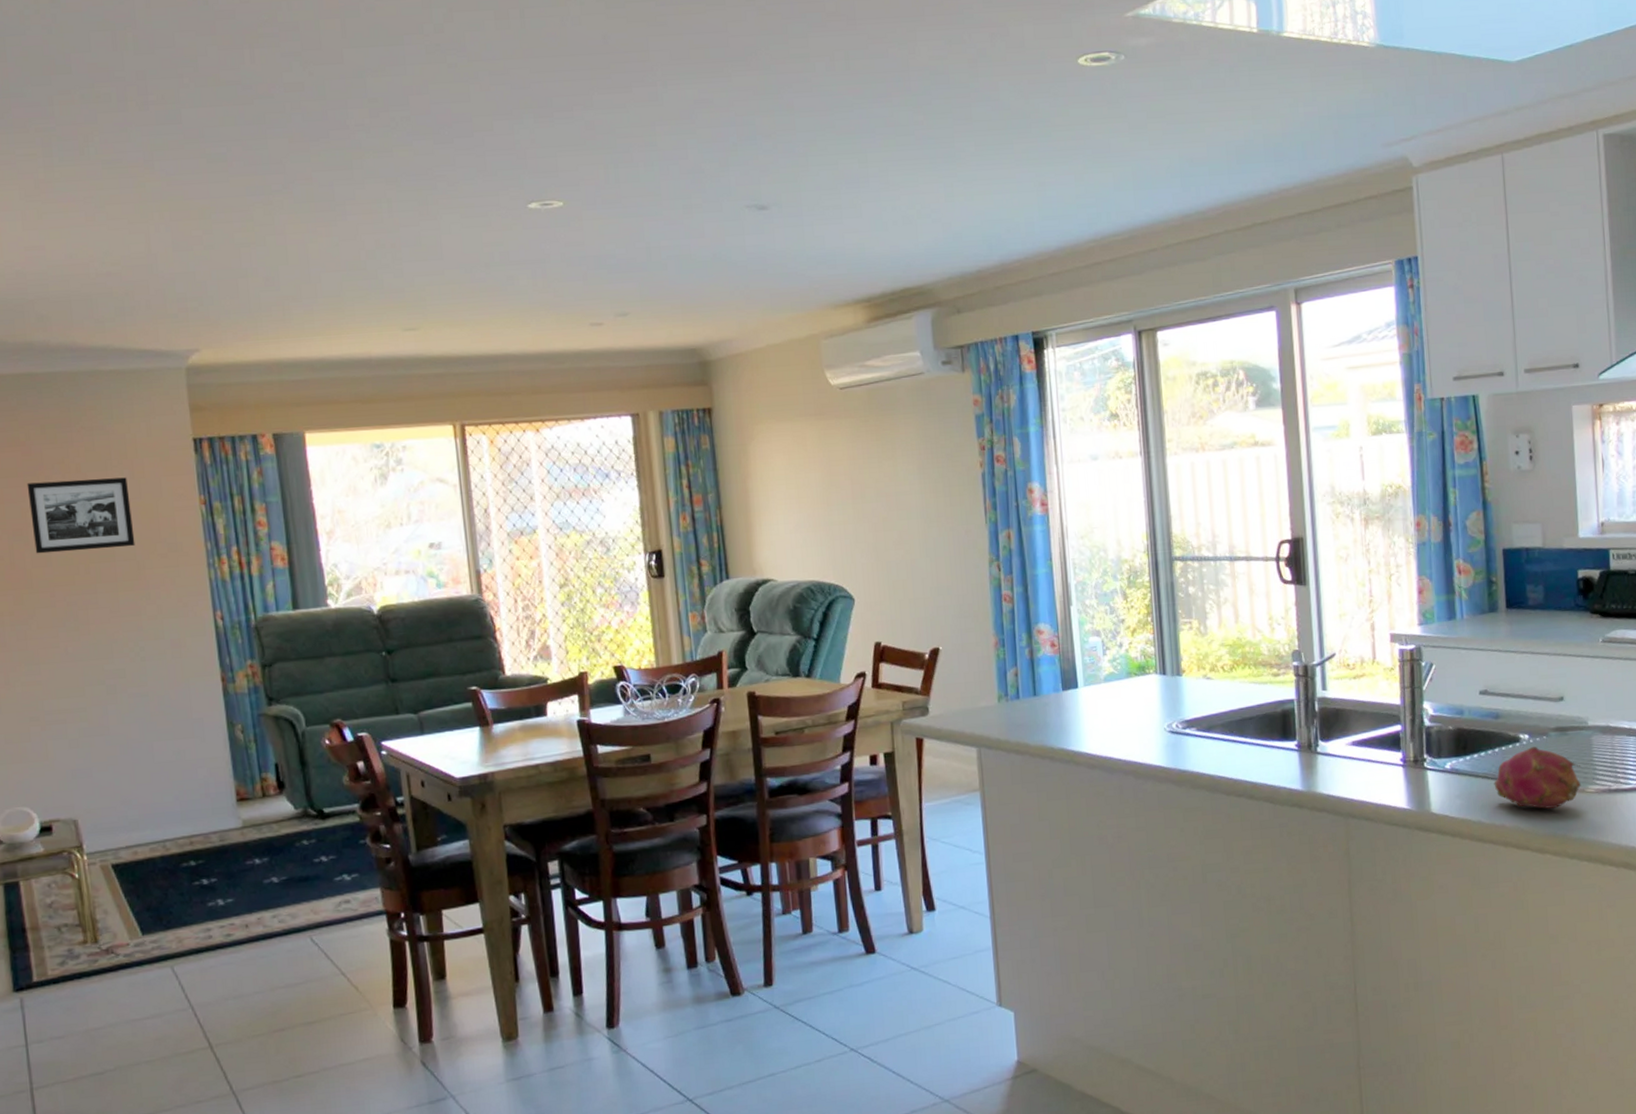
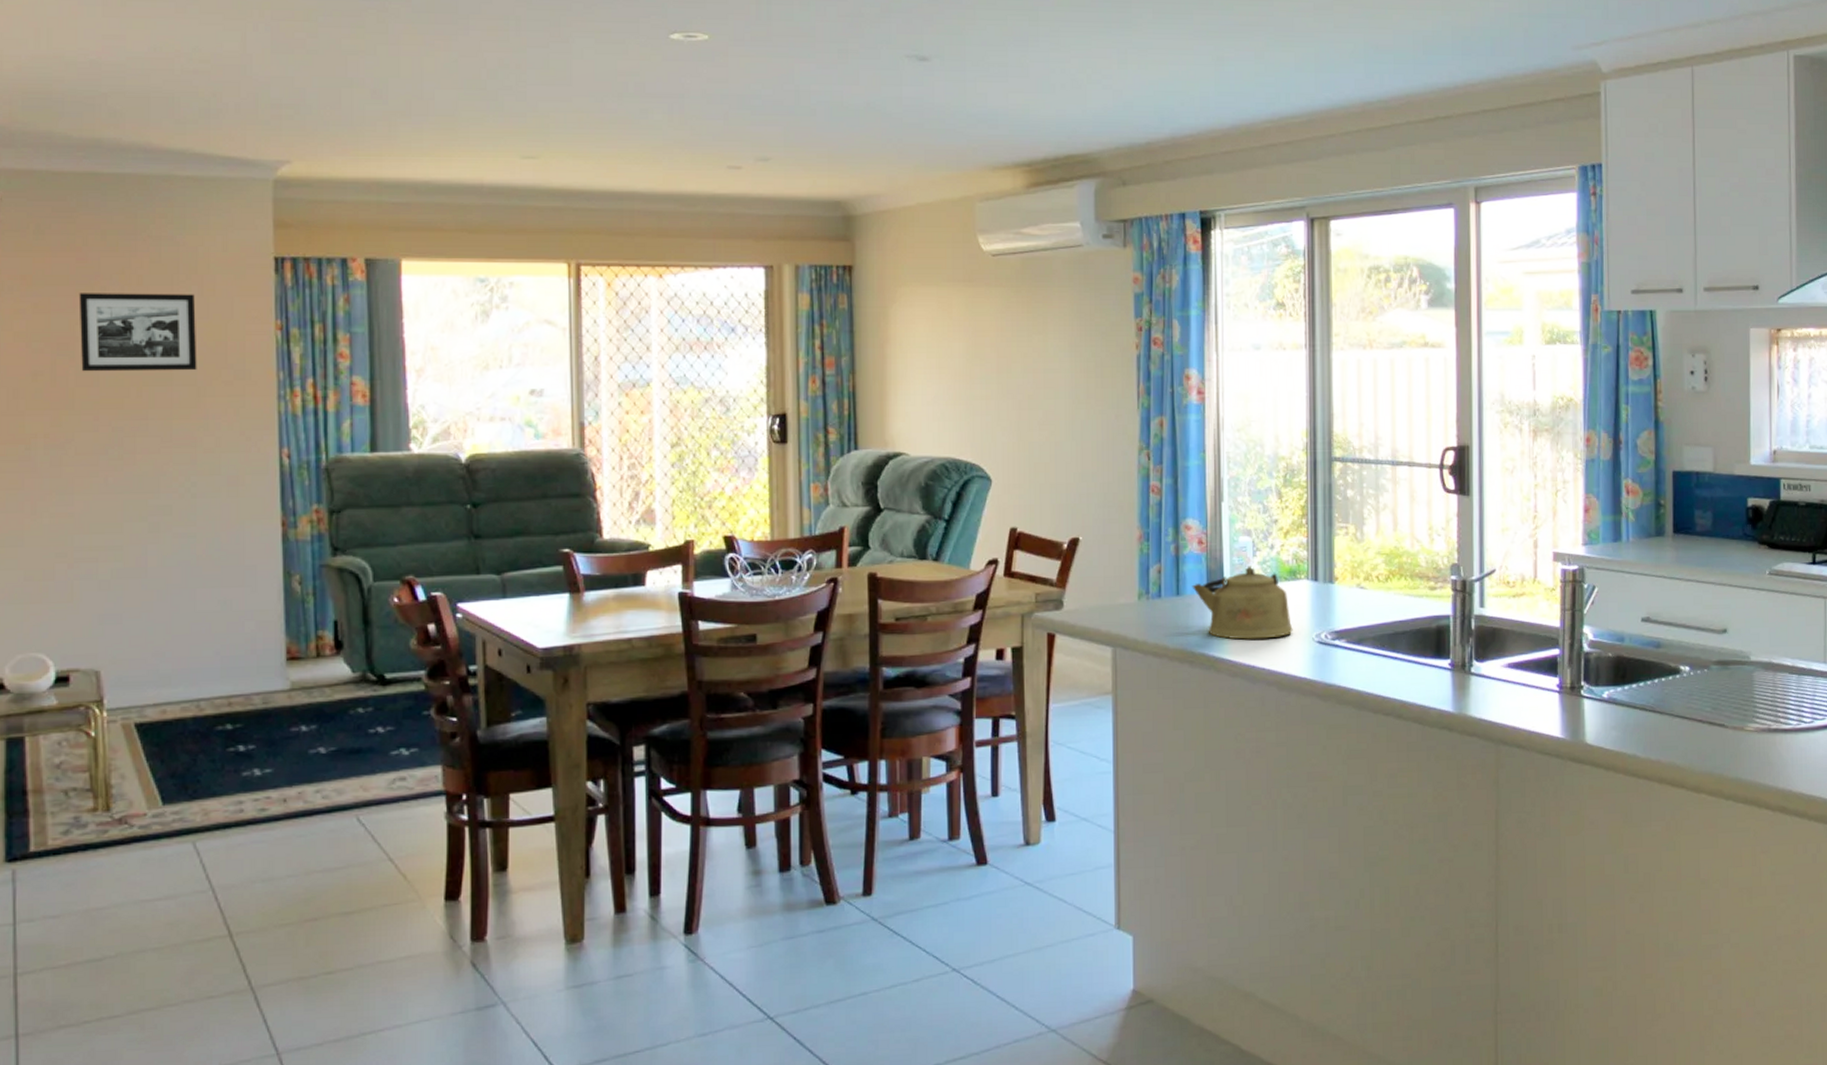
kettle: none [1047,664,1146,734] -> present [1192,566,1293,640]
fruit: present [1494,747,1582,810] -> none [1651,680,1741,747]

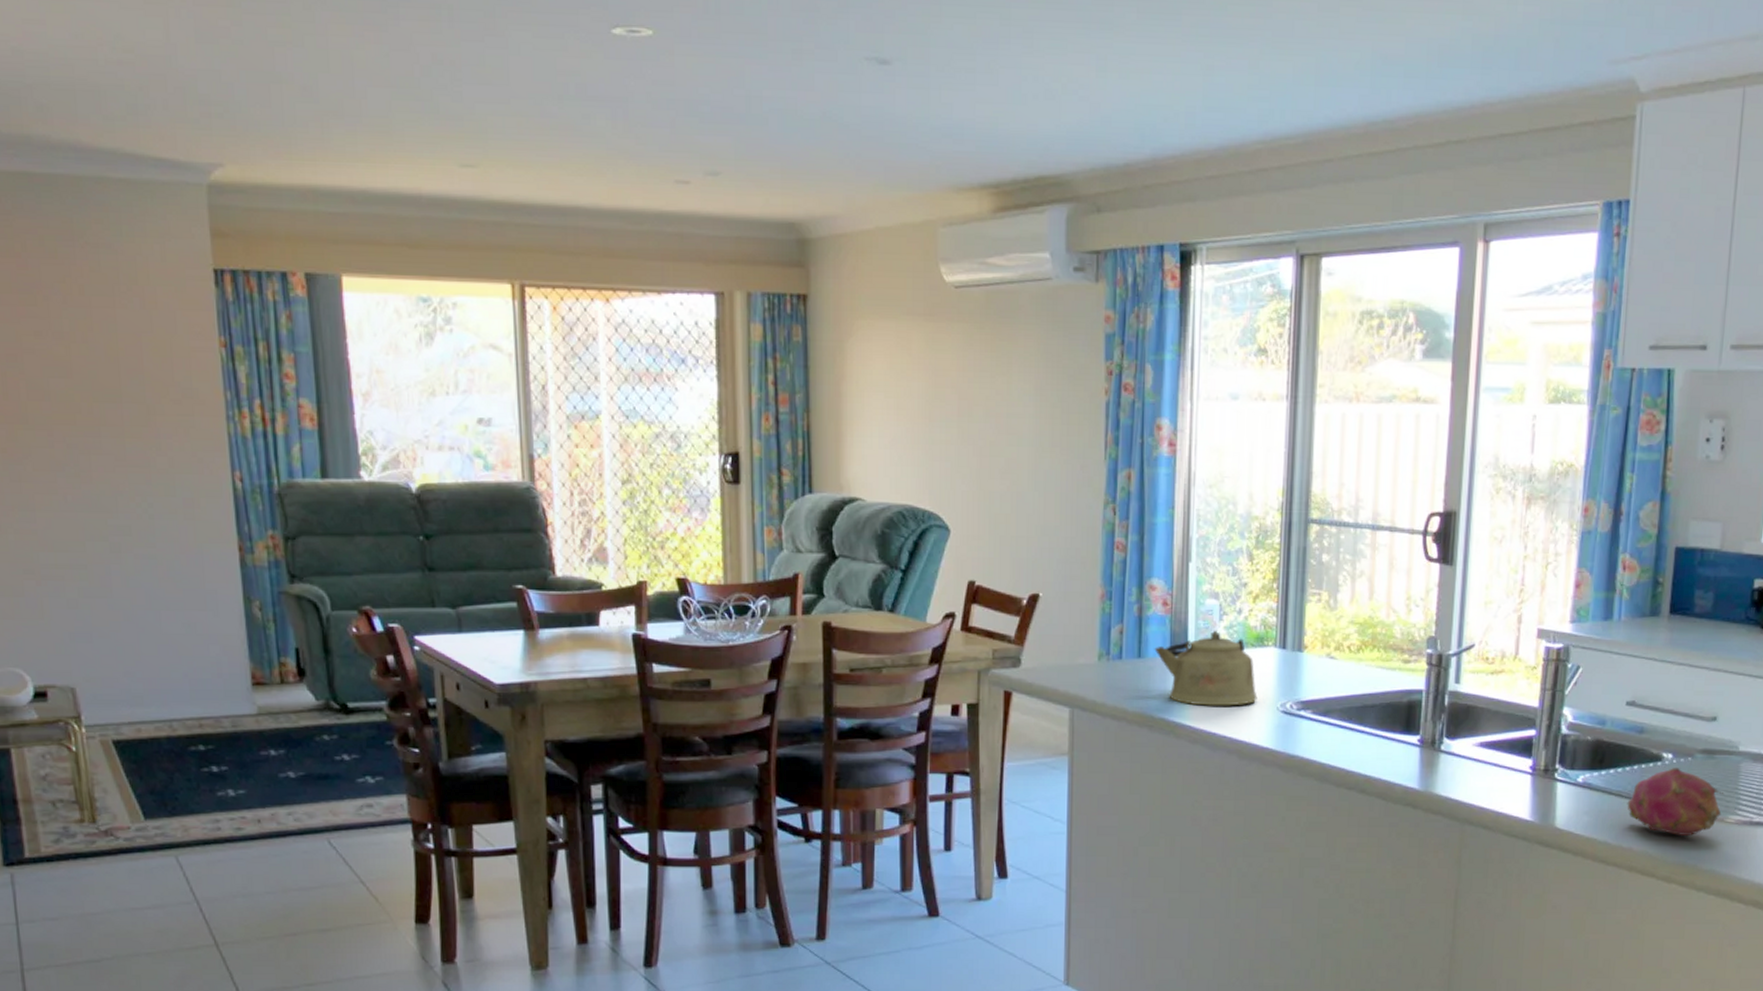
picture frame: present [79,293,197,372] -> none [22,302,145,388]
fruit: none [1651,680,1741,747] -> present [1627,768,1723,837]

